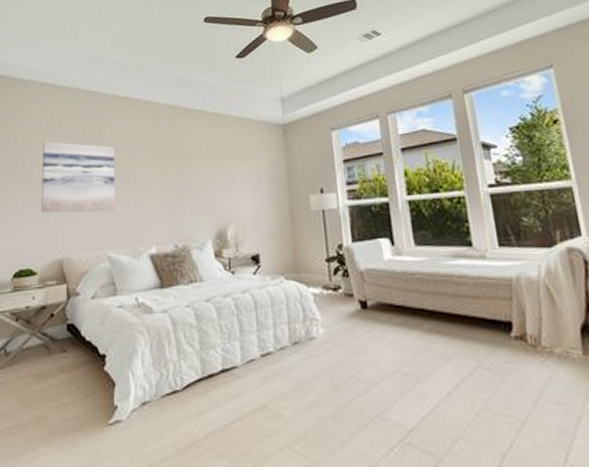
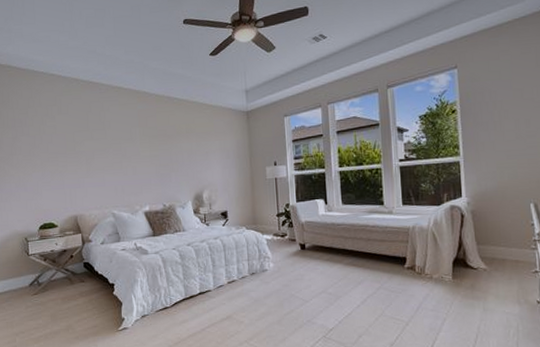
wall art: present [41,141,116,213] -> none [54,123,116,180]

